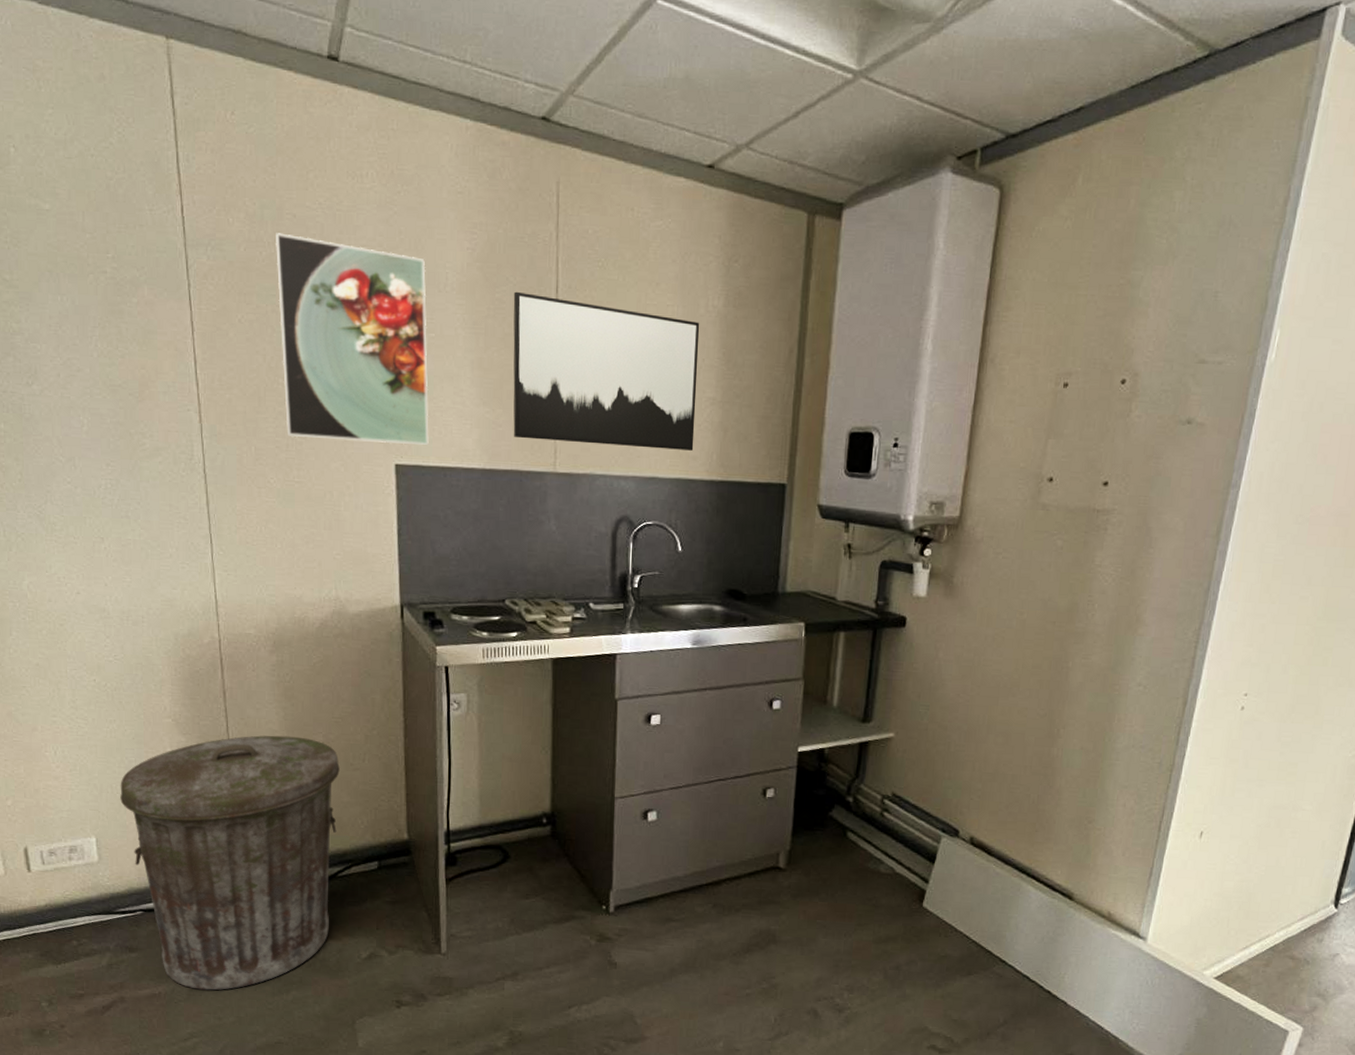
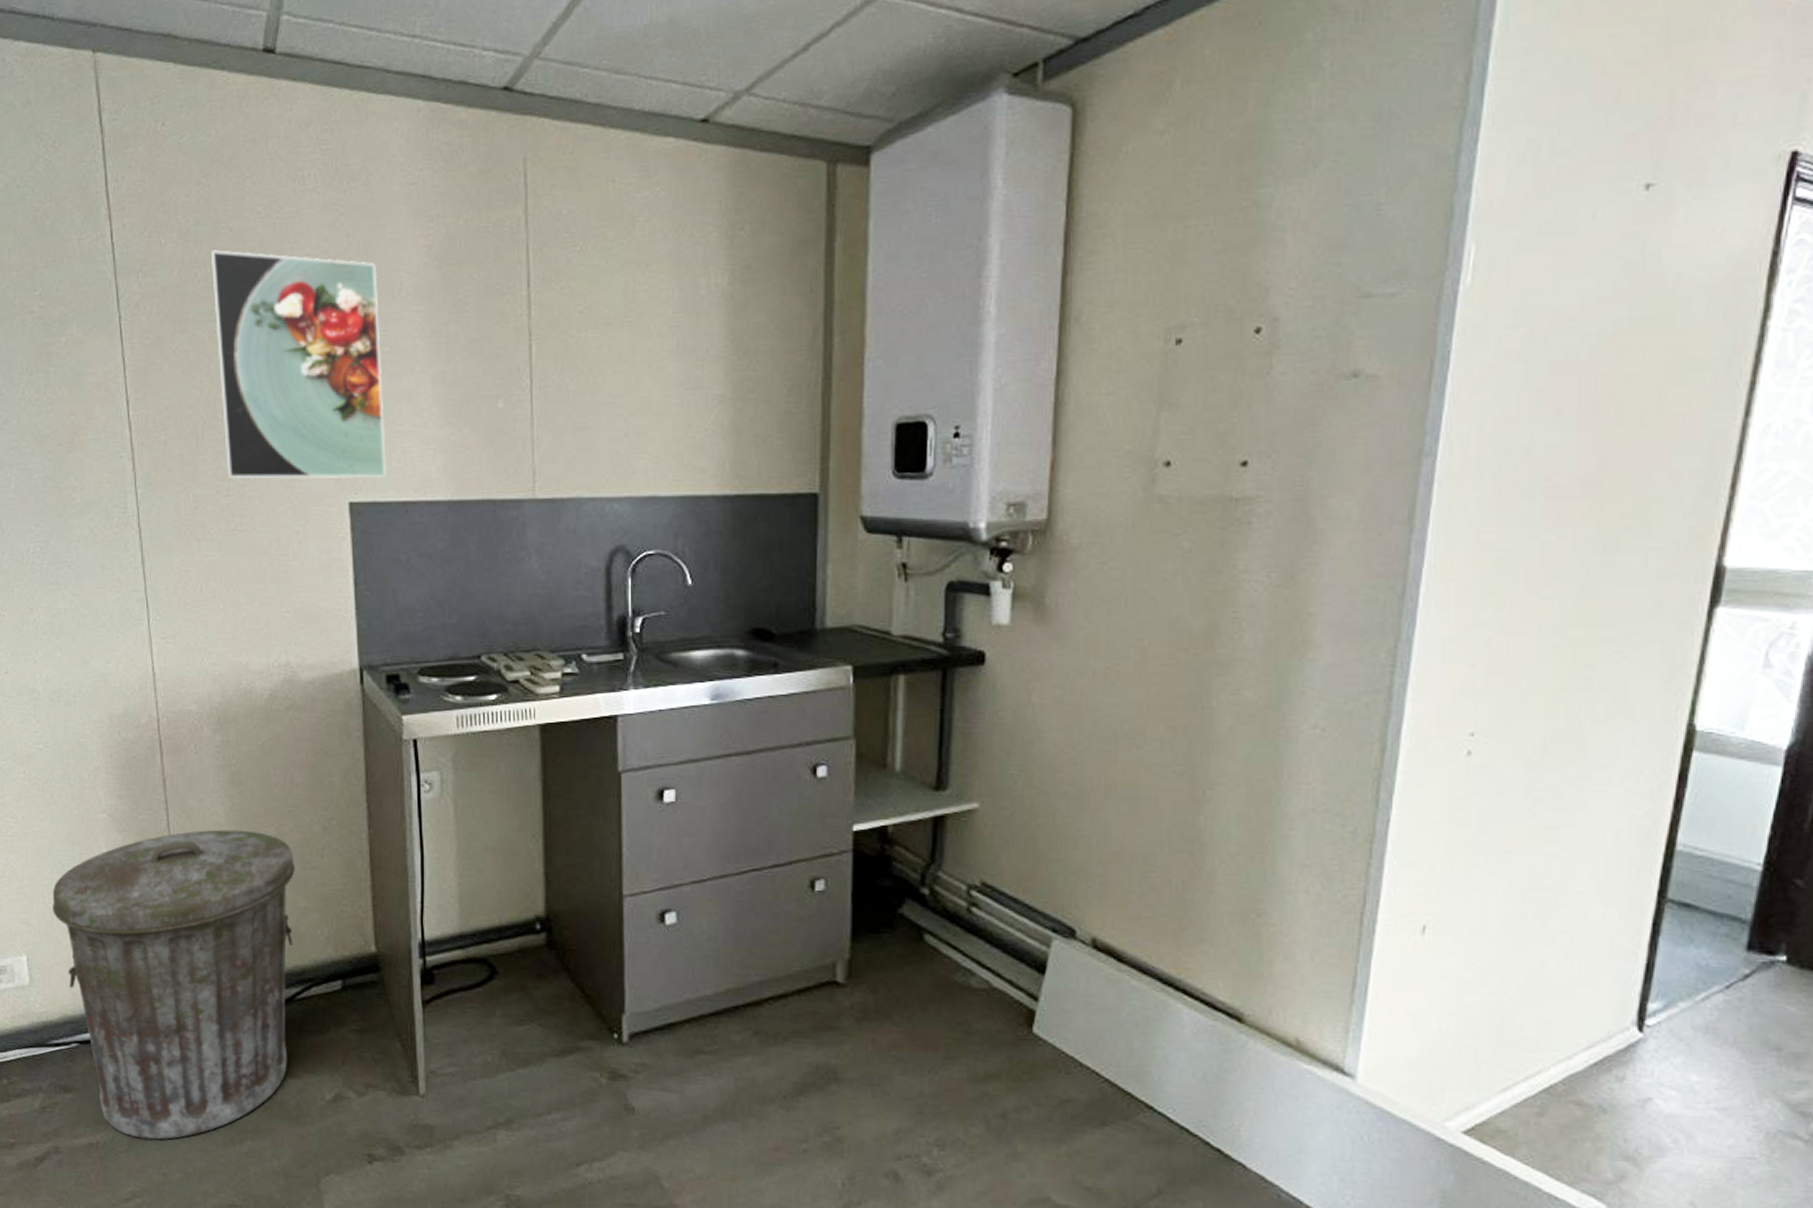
wall art: present [513,291,700,451] -> none [478,289,701,462]

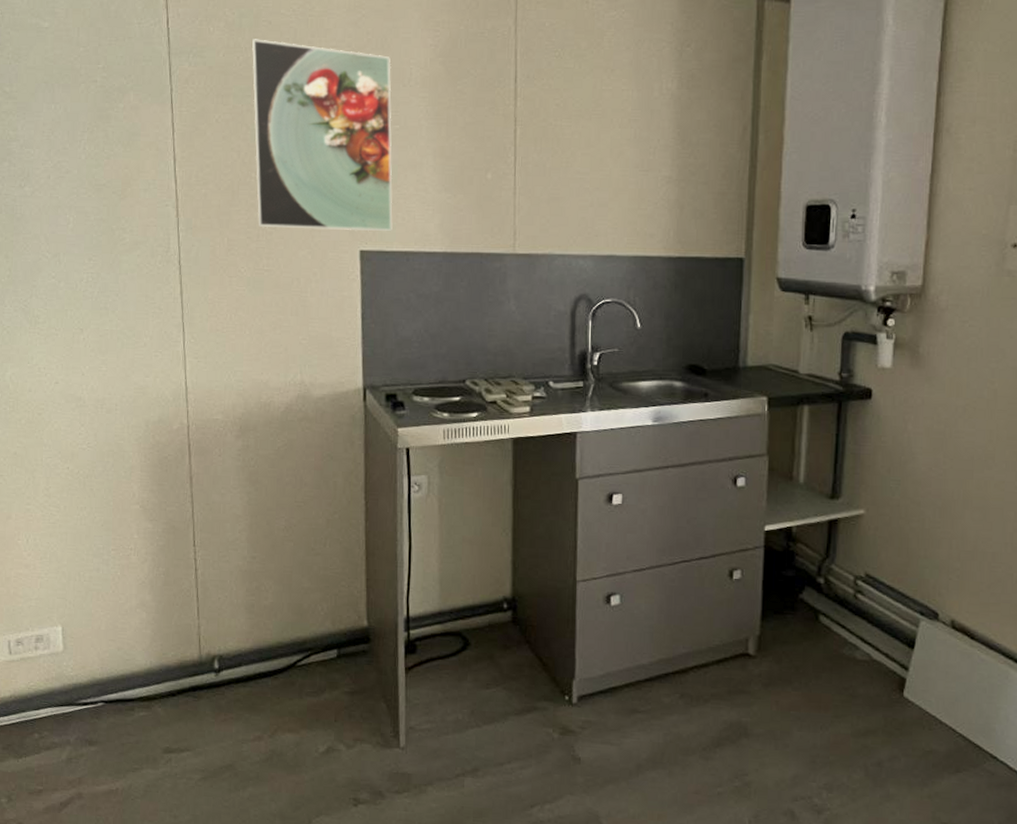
trash can: present [52,829,295,1140] -> none [87,520,301,787]

